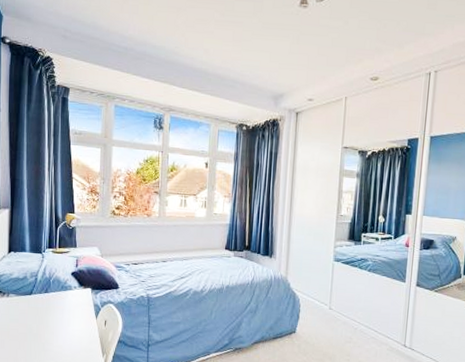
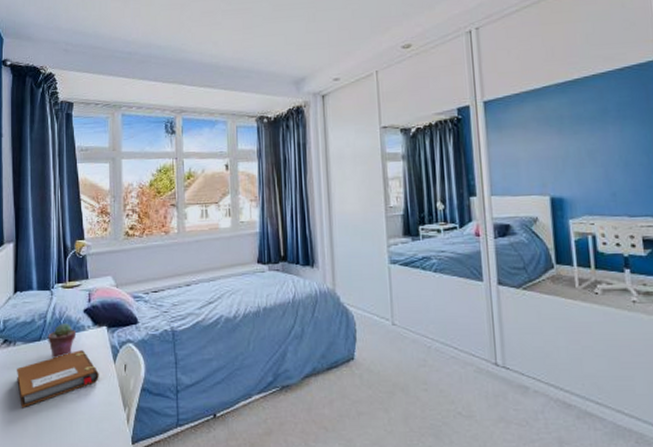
notebook: none [9,305,82,348] -> present [17,350,99,408]
potted succulent: none [38,281,64,311] -> present [48,322,77,359]

